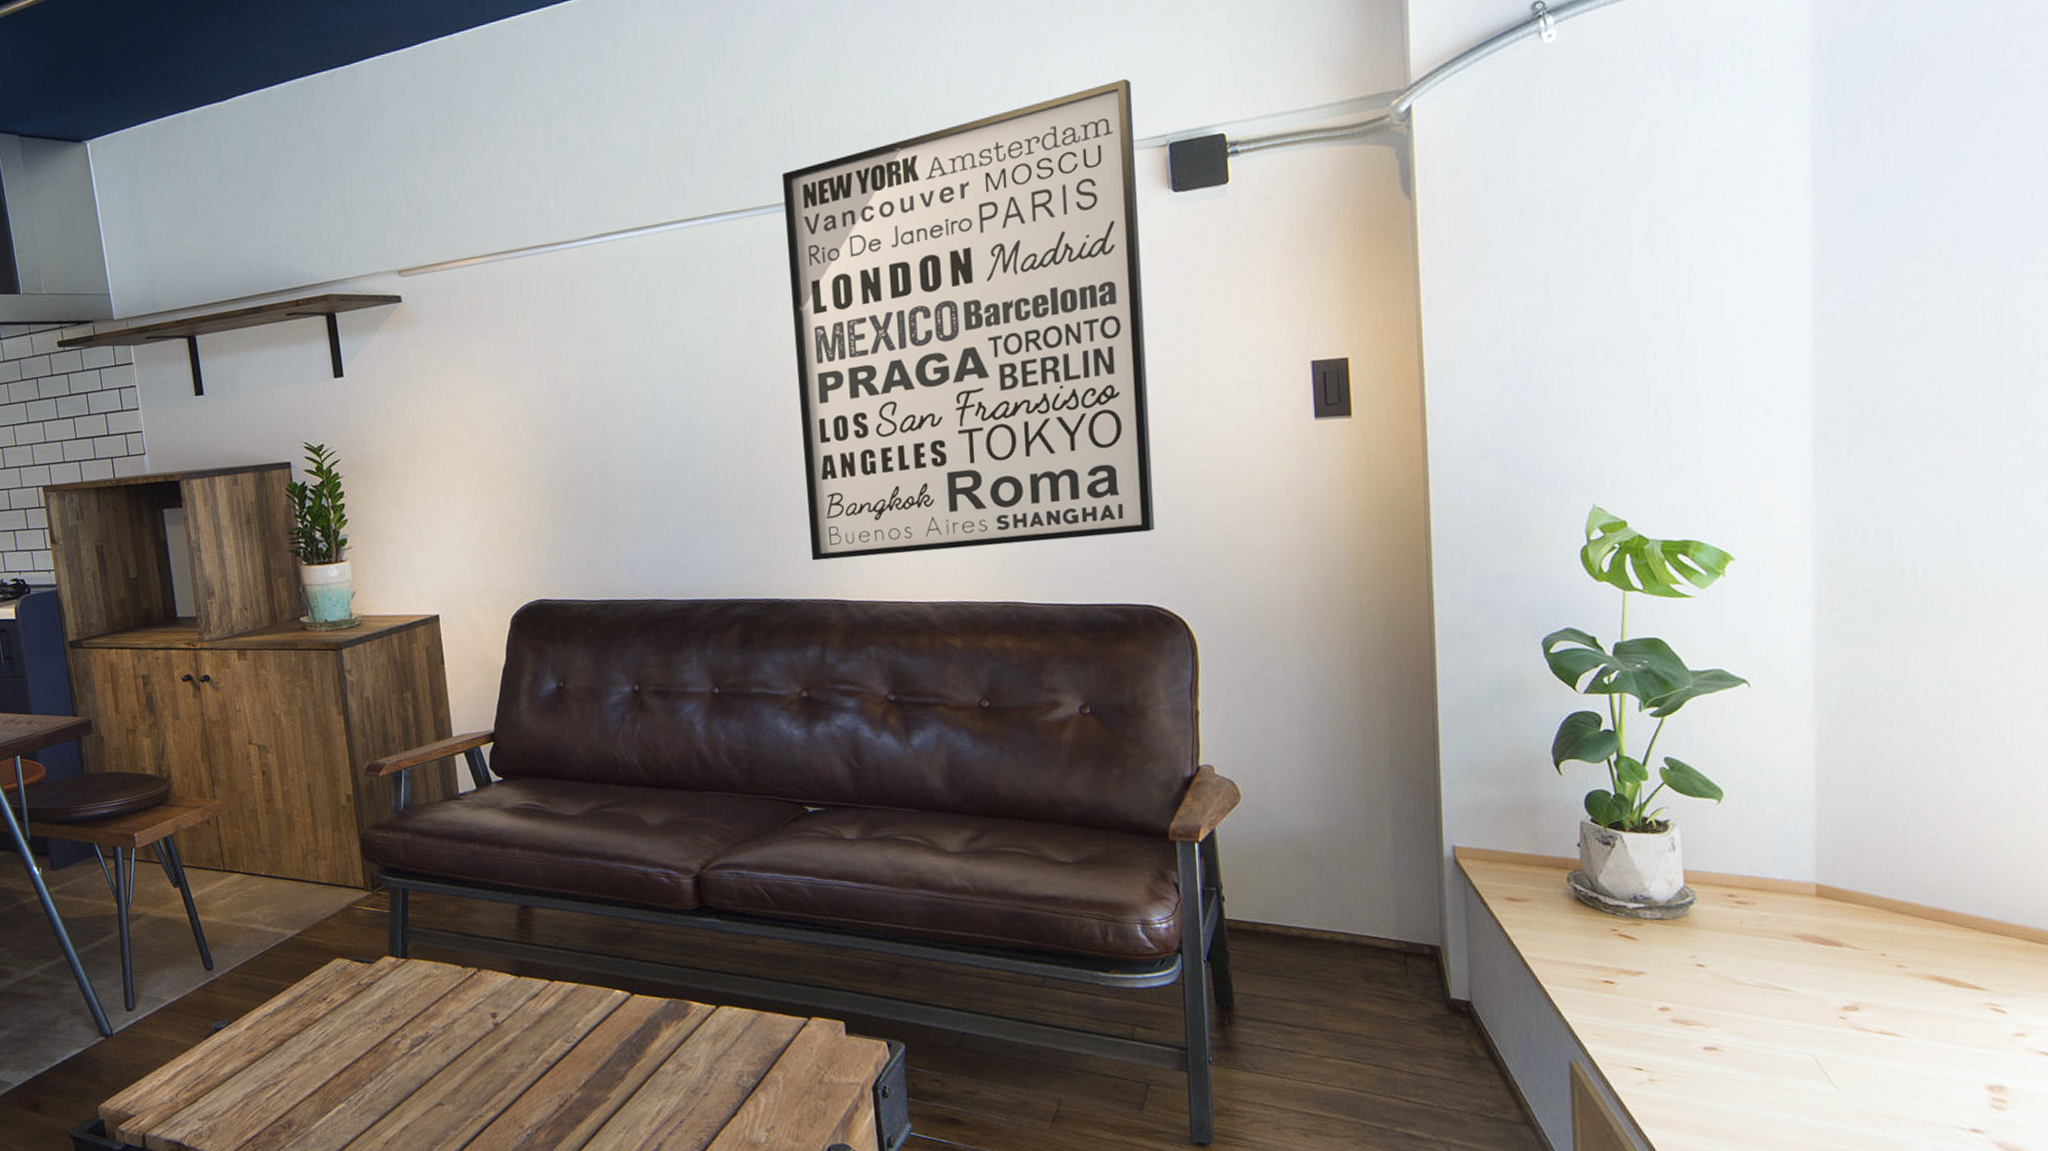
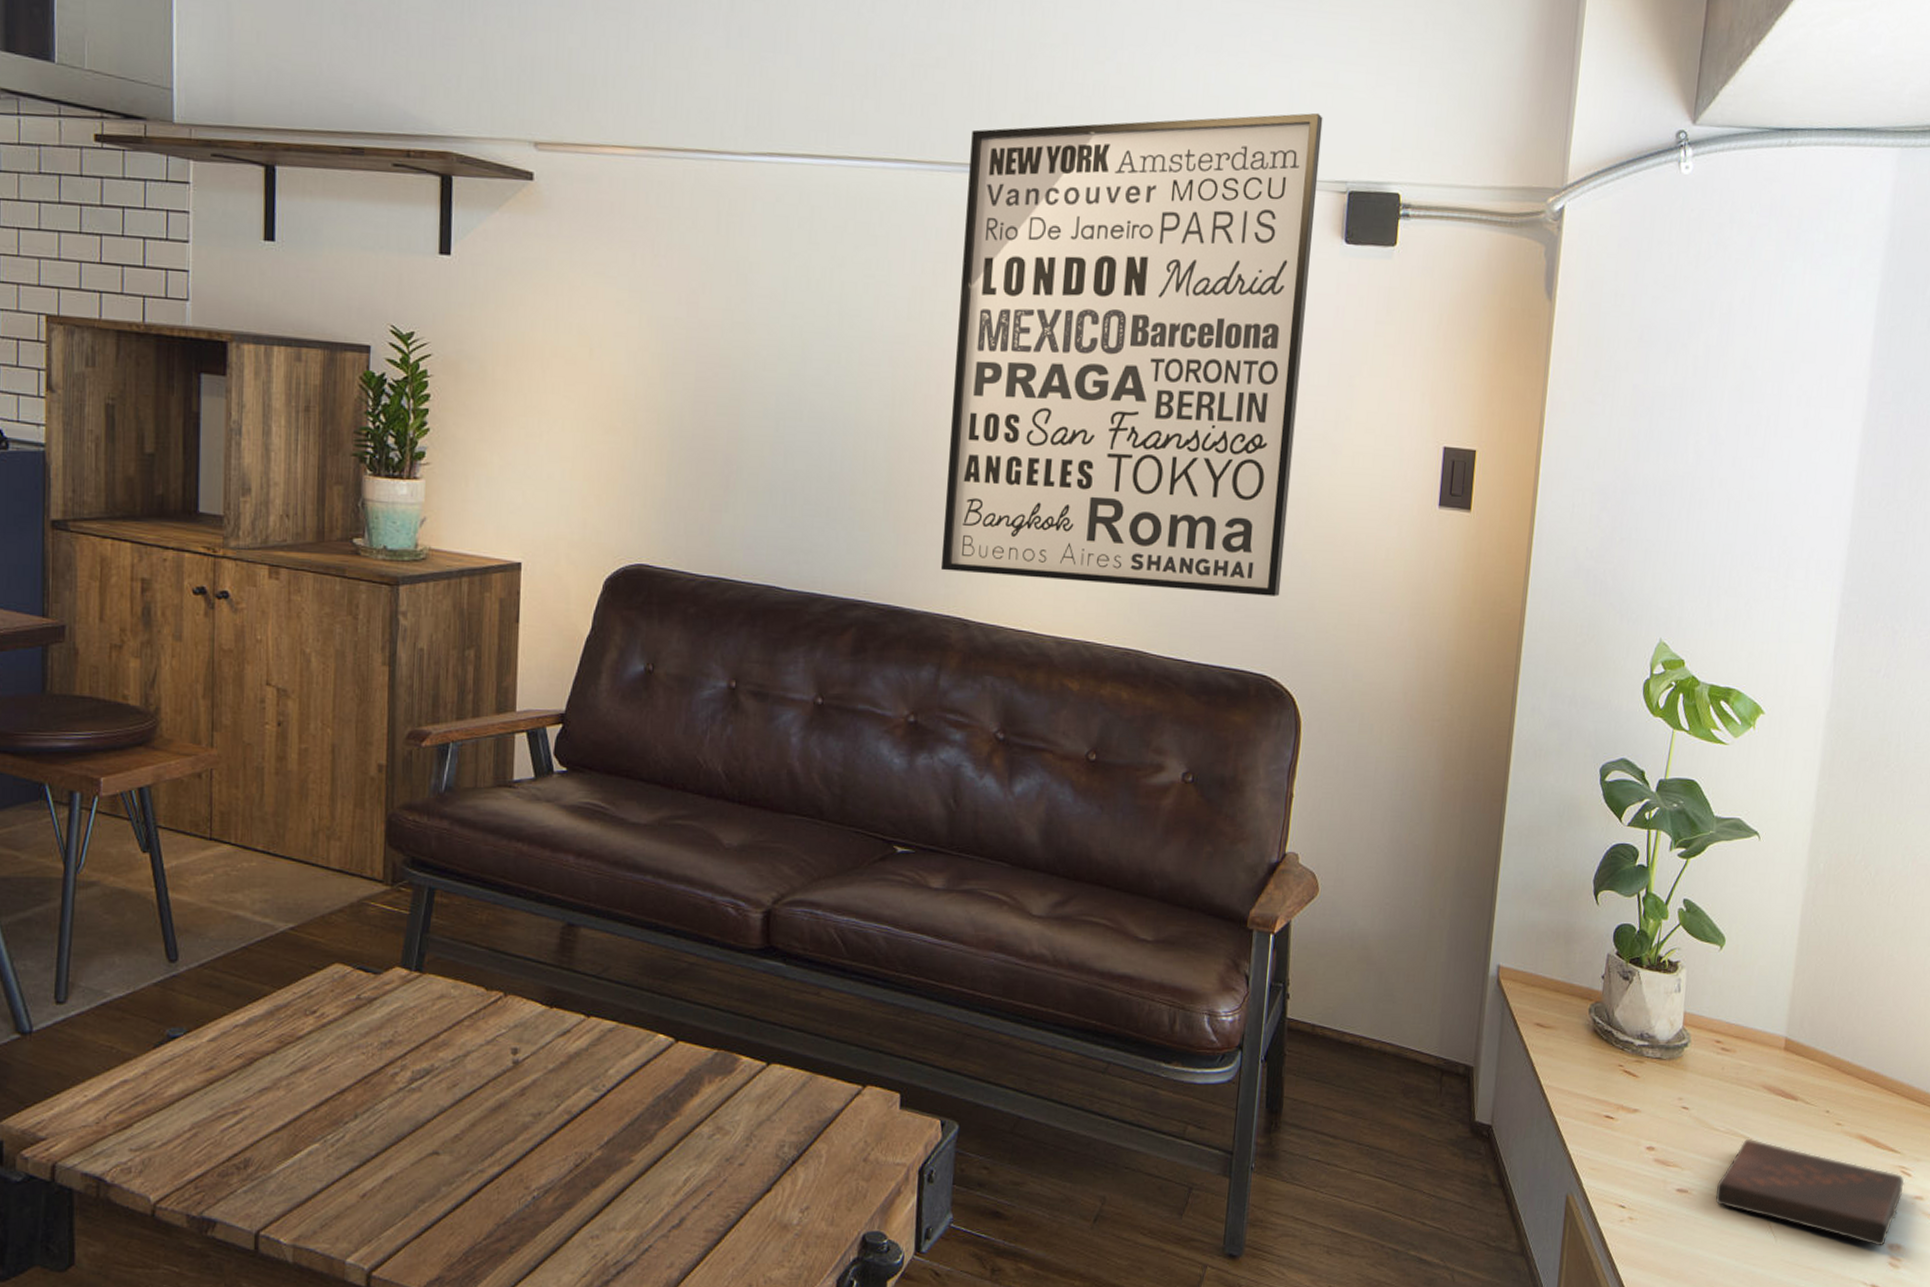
book: none [1752,989,1998,1089] -> present [1715,1138,1904,1246]

